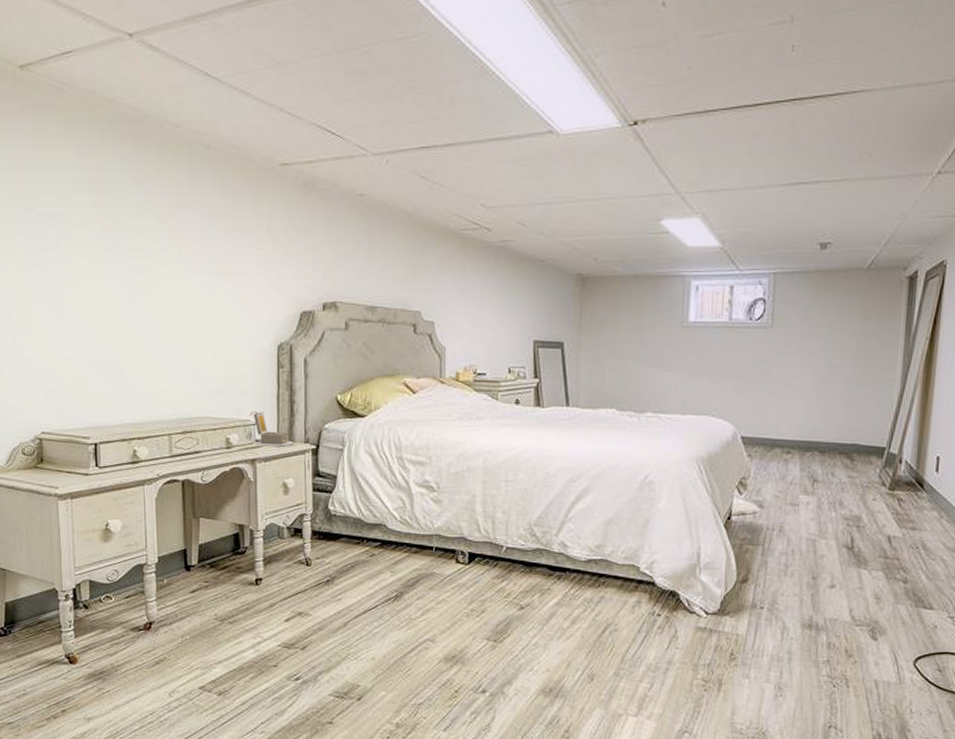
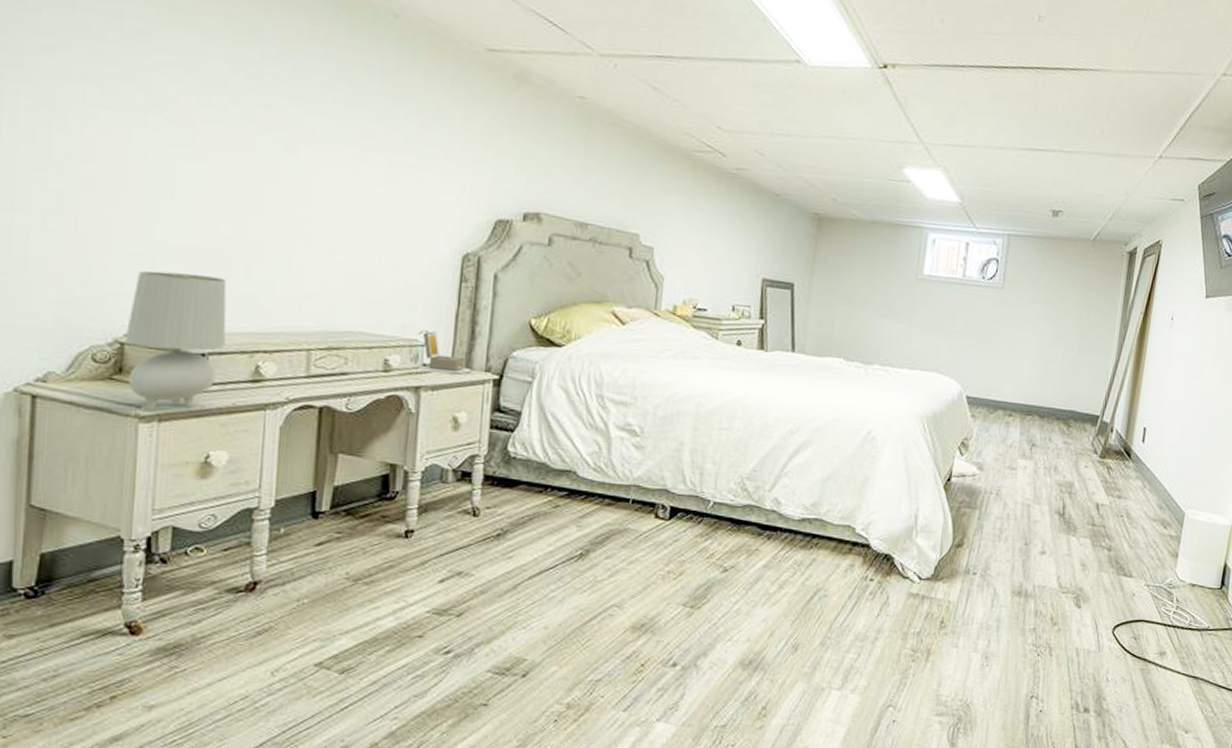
table lamp: none [41,380,110,491] -> present [124,270,227,412]

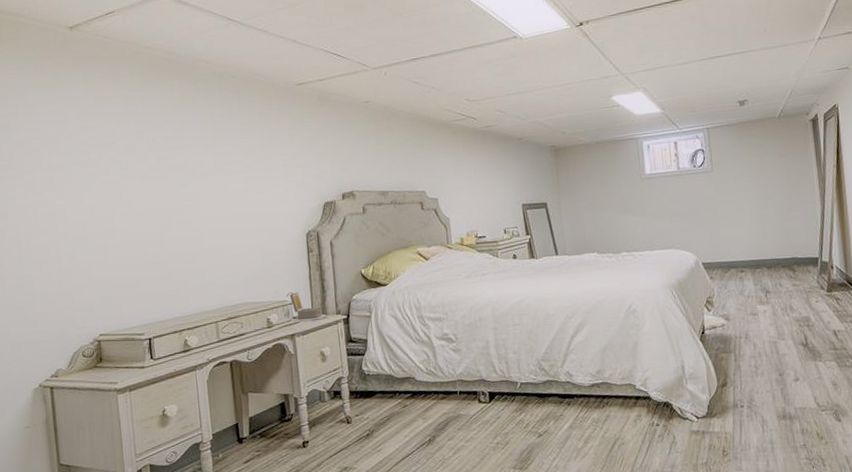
table lamp: present [124,270,227,412] -> none [100,283,163,386]

